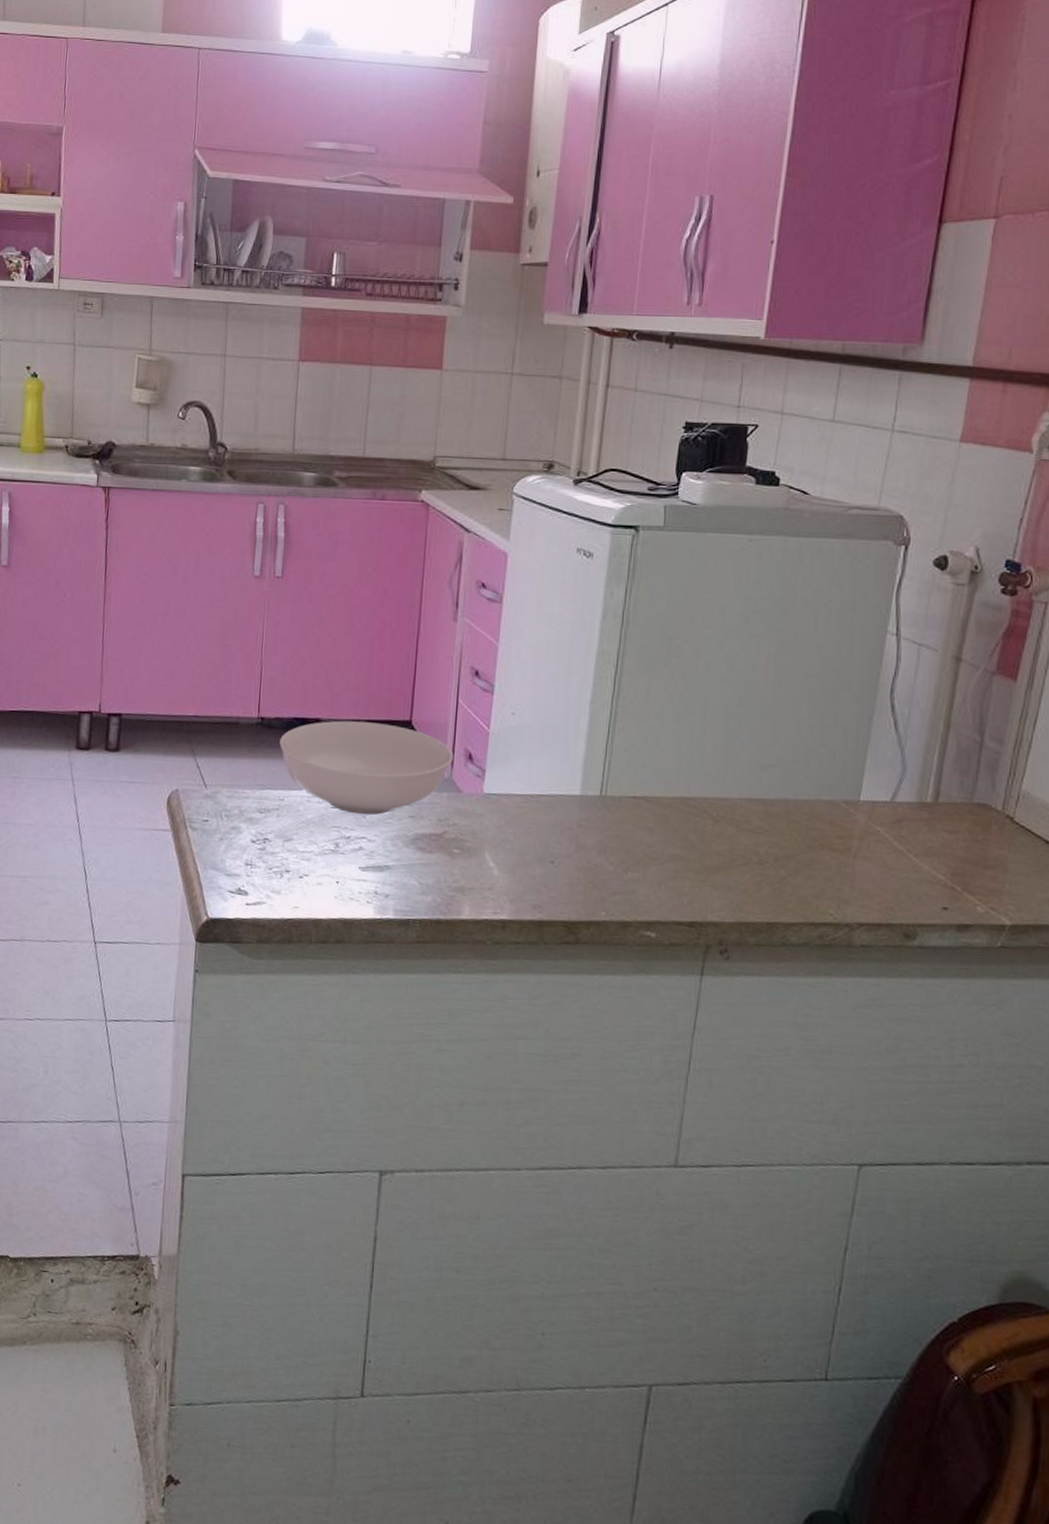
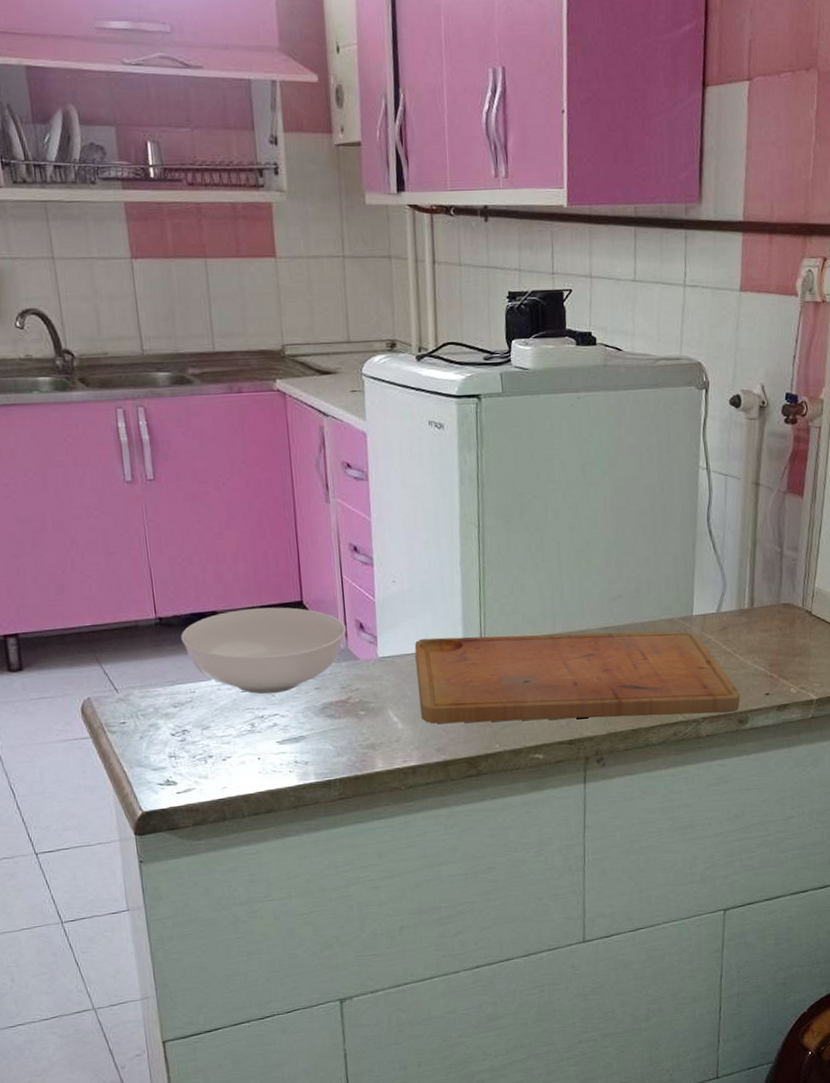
cutting board: none [521,780,910,924] -> present [414,630,741,724]

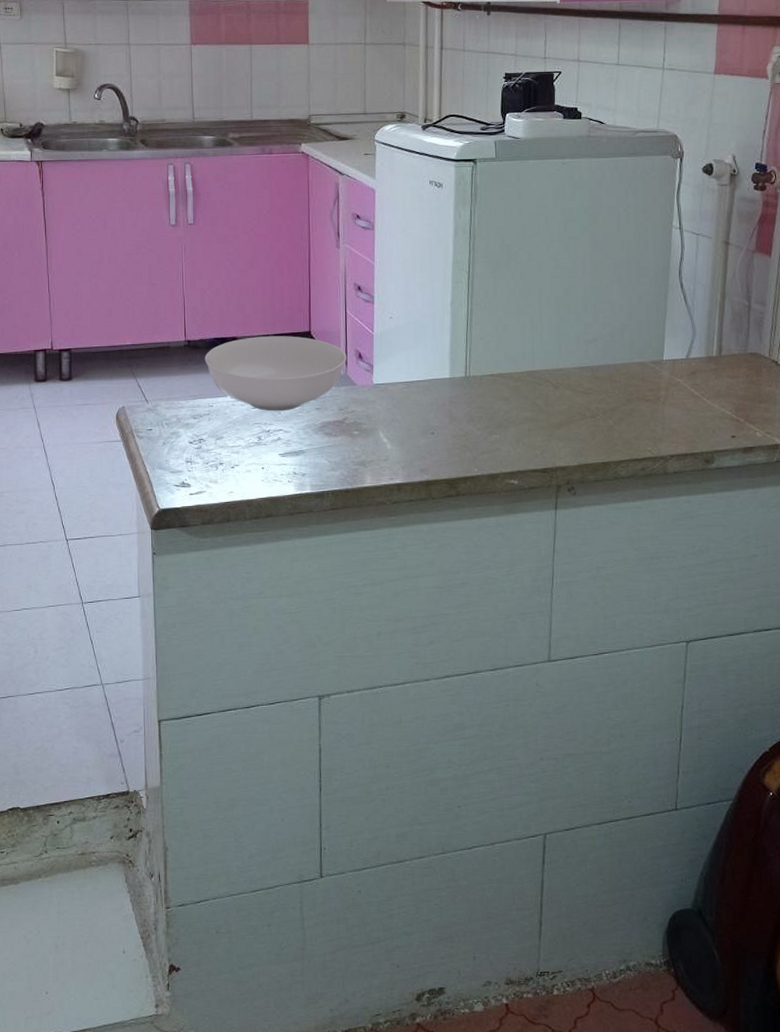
cutting board: present [414,630,741,724] -> none [406,369,707,452]

